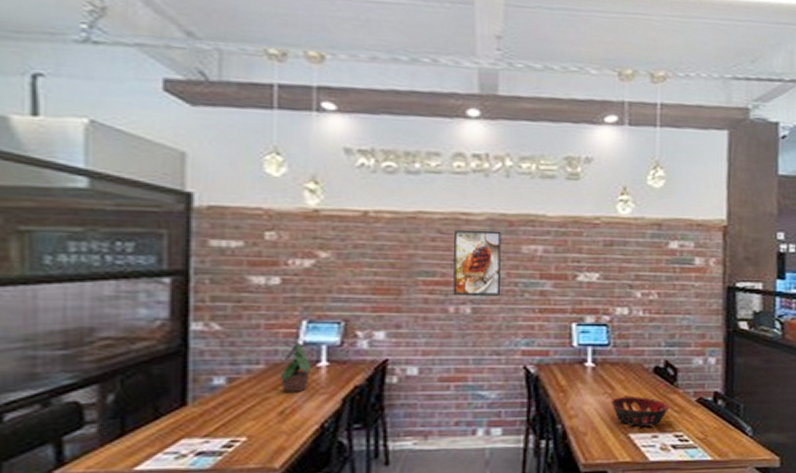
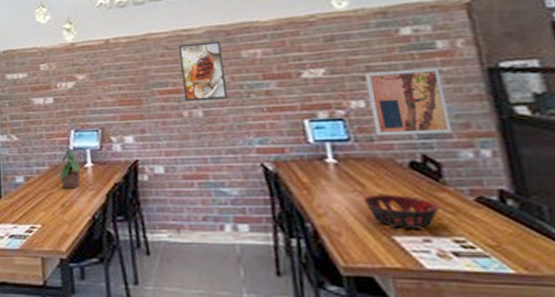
wall art: none [632,281,693,343] -> present [364,68,453,136]

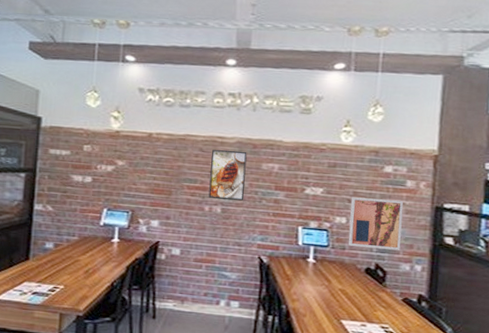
potted plant: present [58,141,82,188] -> none [86,218,108,259]
decorative bowl: present [363,195,440,229] -> none [327,289,378,317]

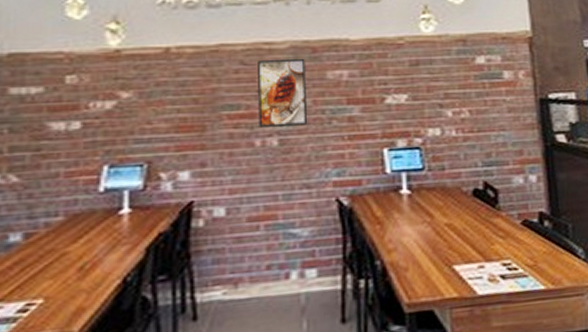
wall art: present [348,197,404,250] -> none [442,97,510,165]

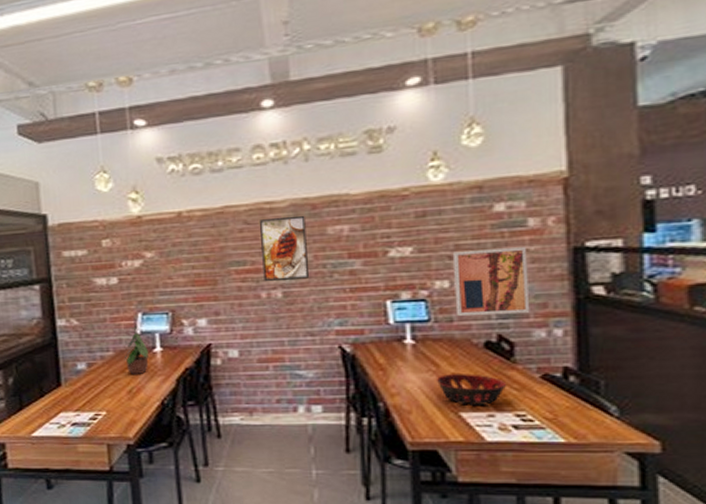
potted plant: none [78,180,113,245] -> present [124,325,150,374]
decorative bowl: none [430,223,494,257] -> present [436,374,507,405]
wall art: none [442,97,510,165] -> present [452,247,530,317]

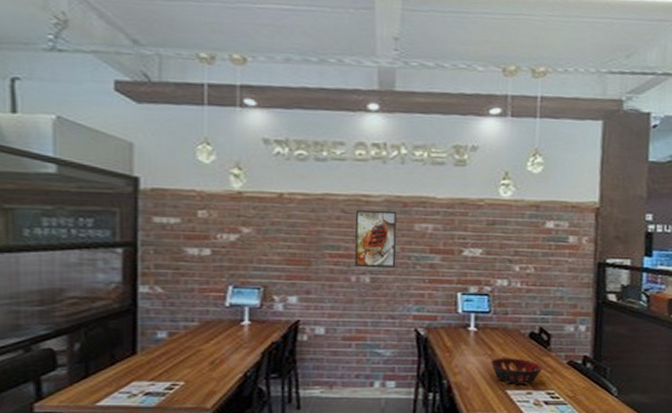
potted plant: present [124,325,150,374] -> none [209,297,237,346]
wall art: present [452,247,530,317] -> none [510,257,566,311]

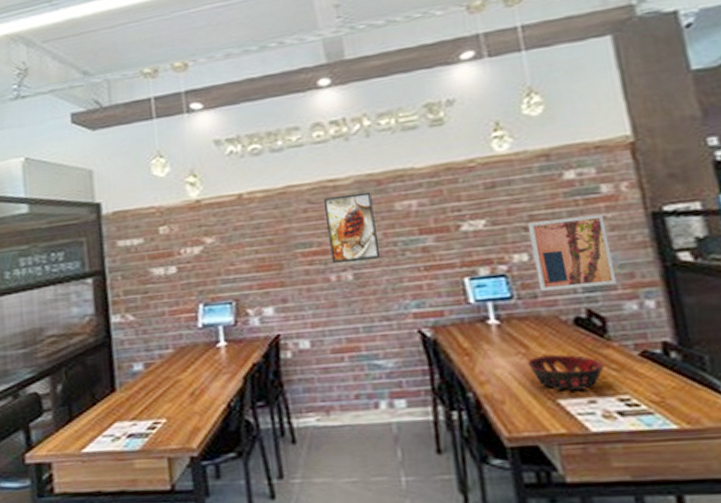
wall art: none [510,257,566,311] -> present [527,214,617,292]

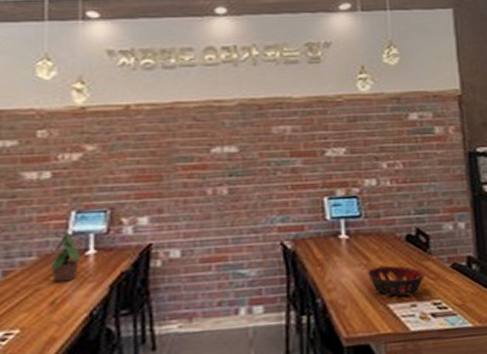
potted plant: none [185,317,213,374] -> present [49,225,81,282]
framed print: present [324,191,380,263] -> none [209,114,254,177]
wall art: present [527,214,617,292] -> none [378,151,440,213]

